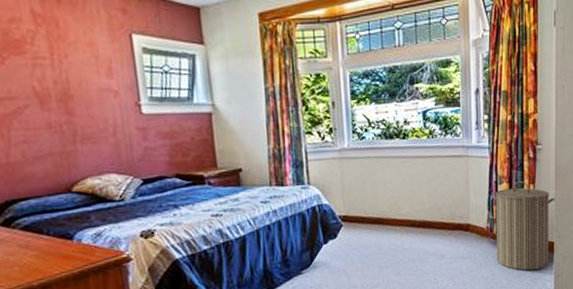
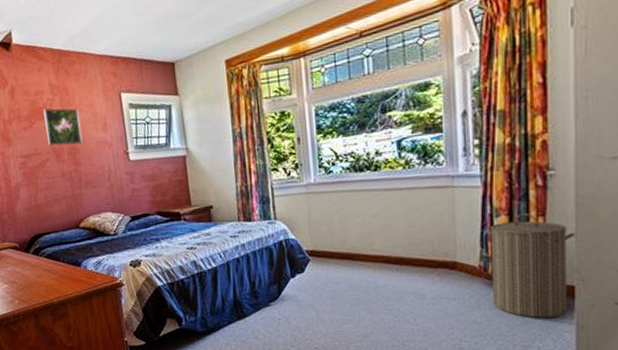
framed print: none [21,41,78,90] -> present [43,108,82,146]

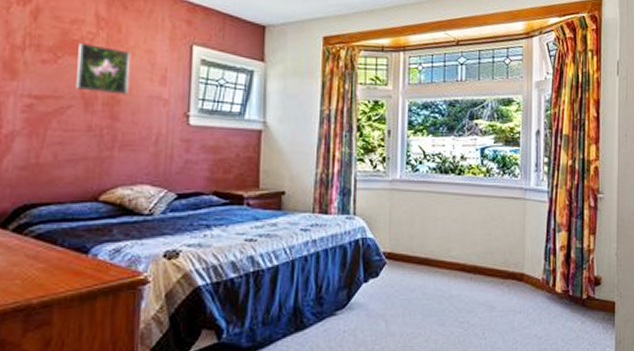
laundry hamper: present [487,213,574,318] -> none [550,231,616,333]

